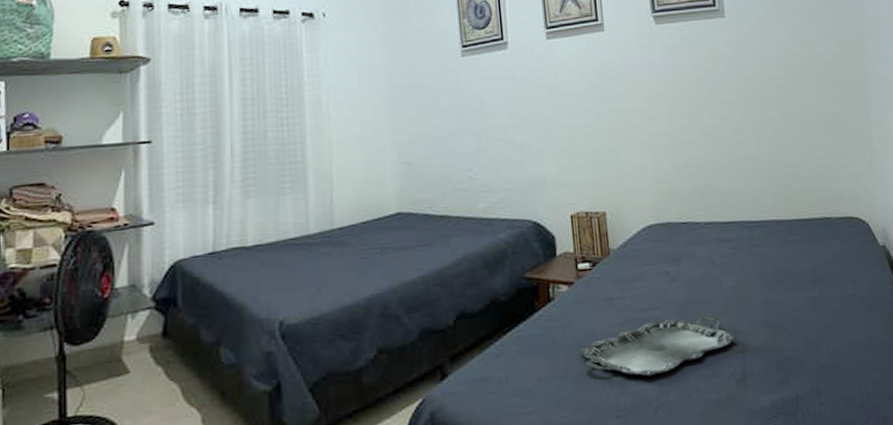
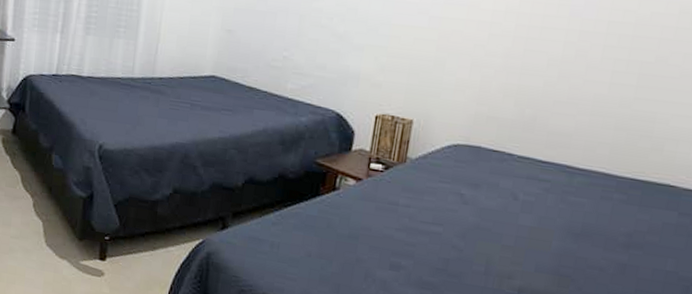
serving tray: present [580,316,737,377] -> none [352,235,518,284]

